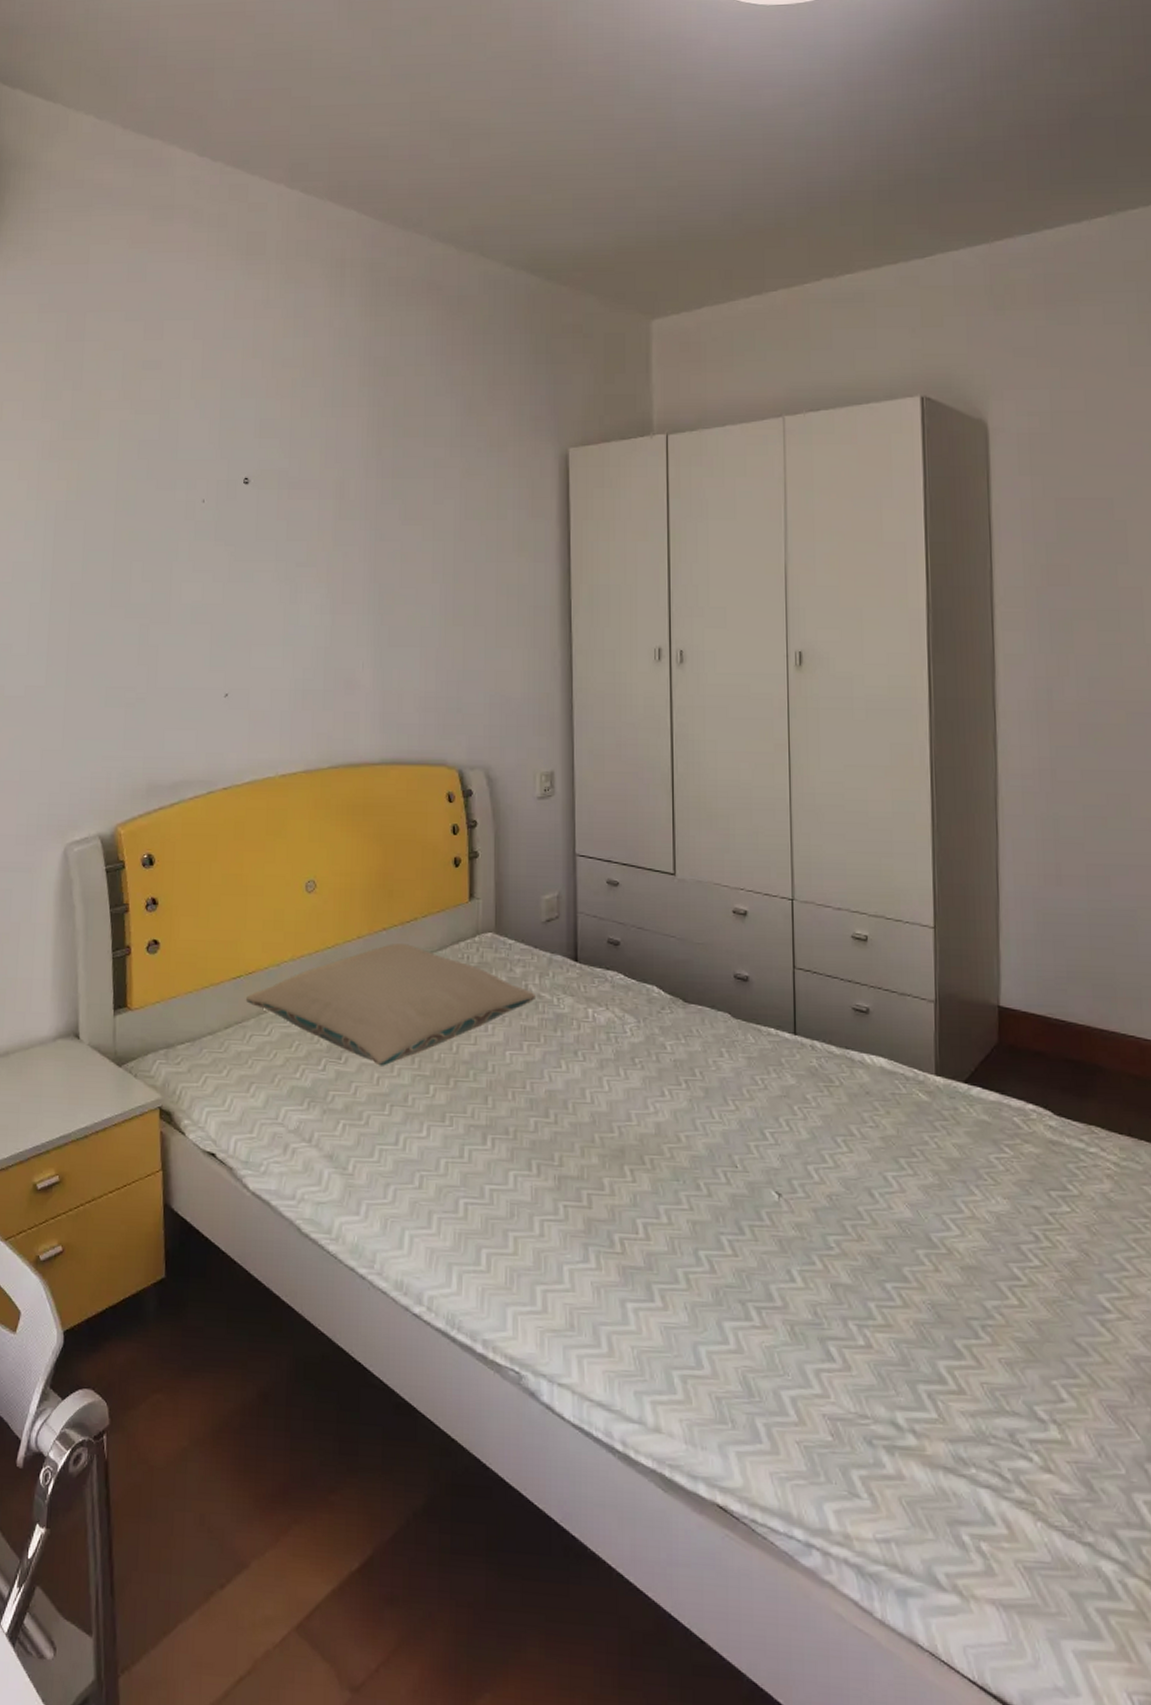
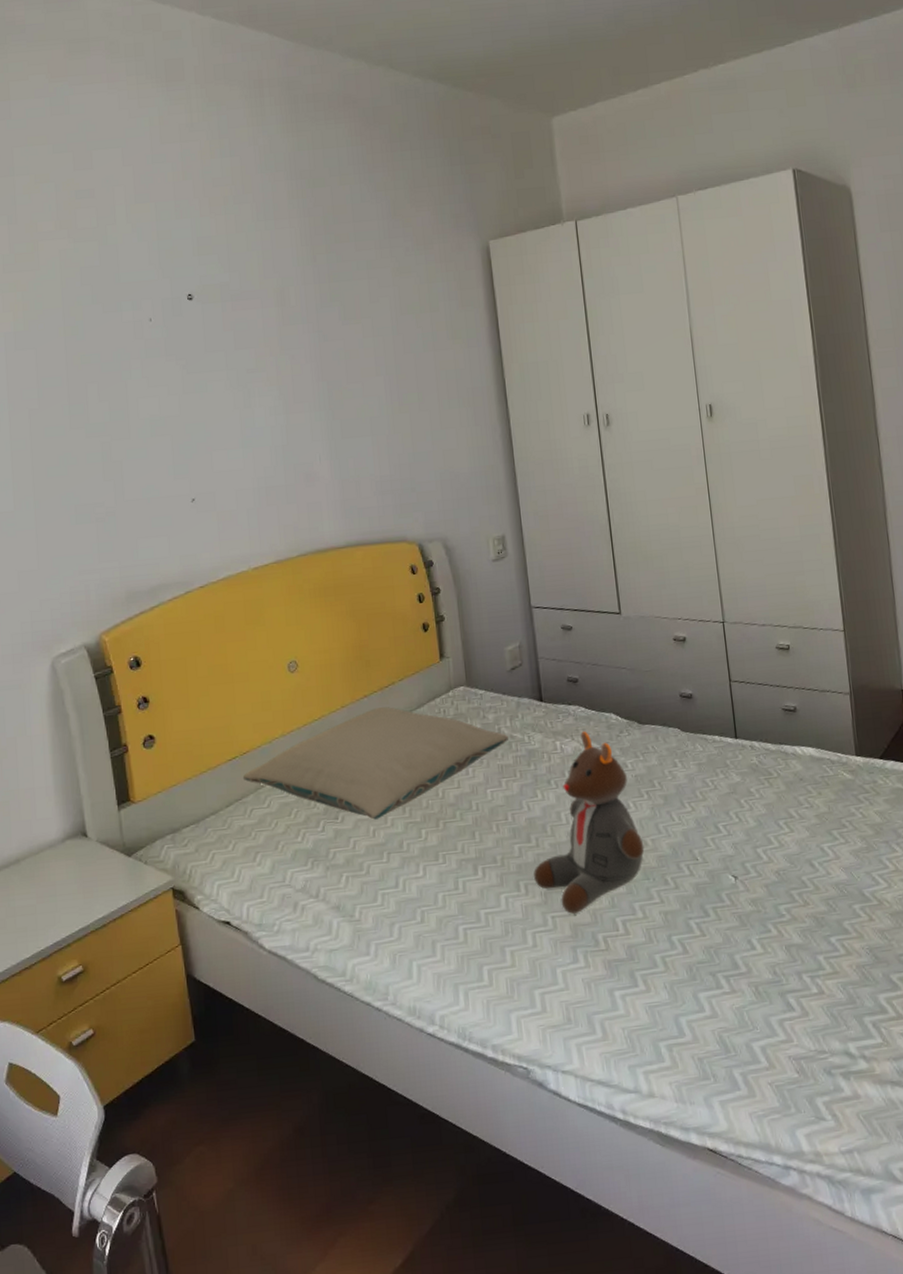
teddy bear: none [549,1001,677,1206] -> present [534,731,645,914]

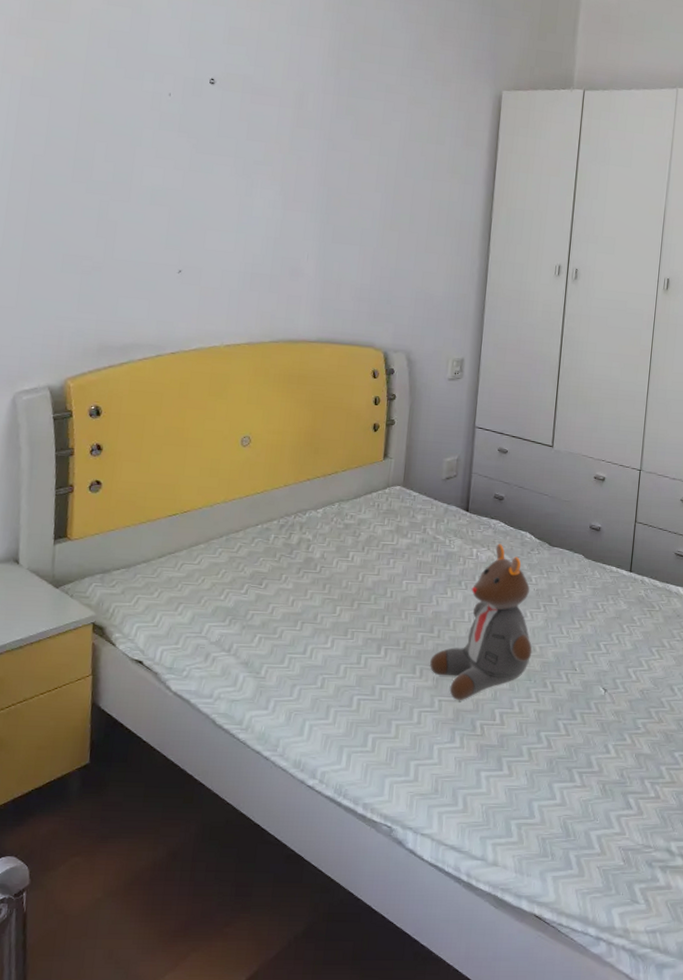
pillow: present [242,707,508,820] -> none [179,492,432,591]

